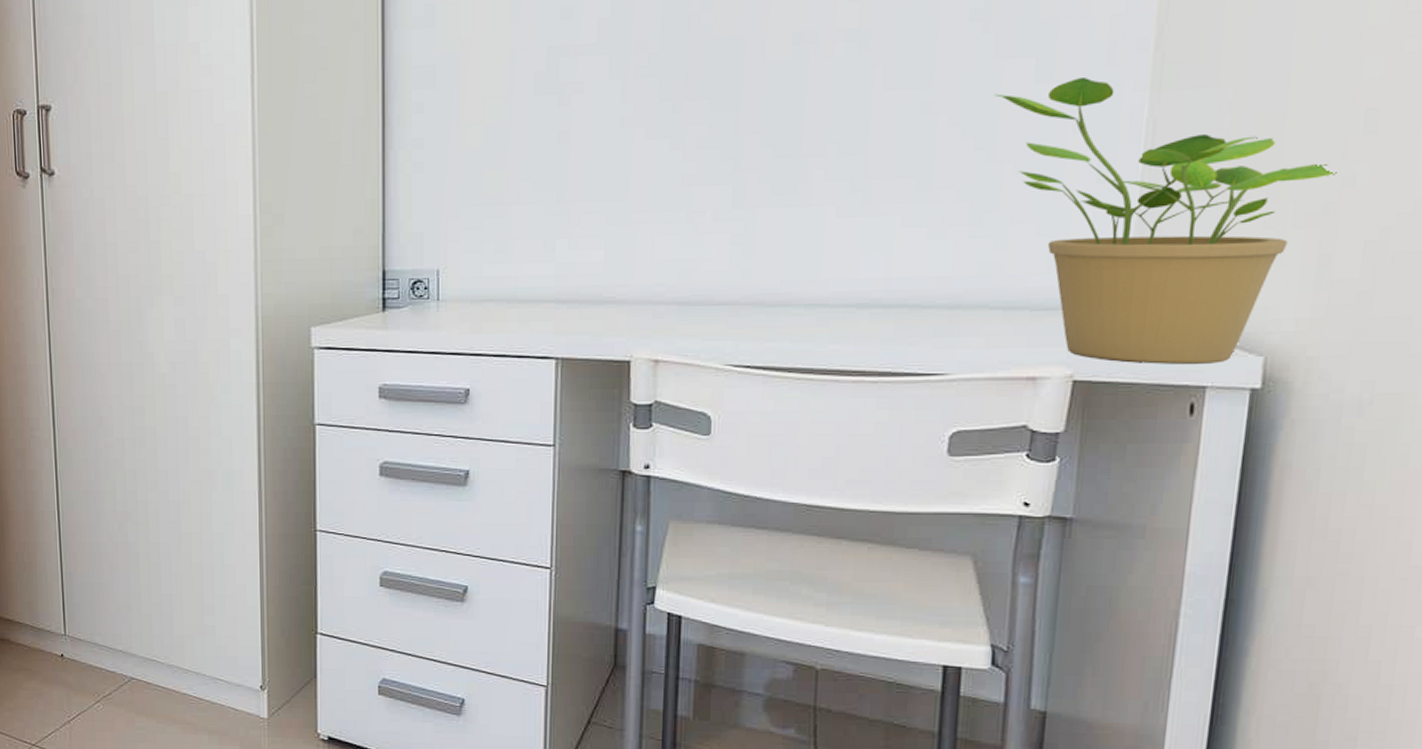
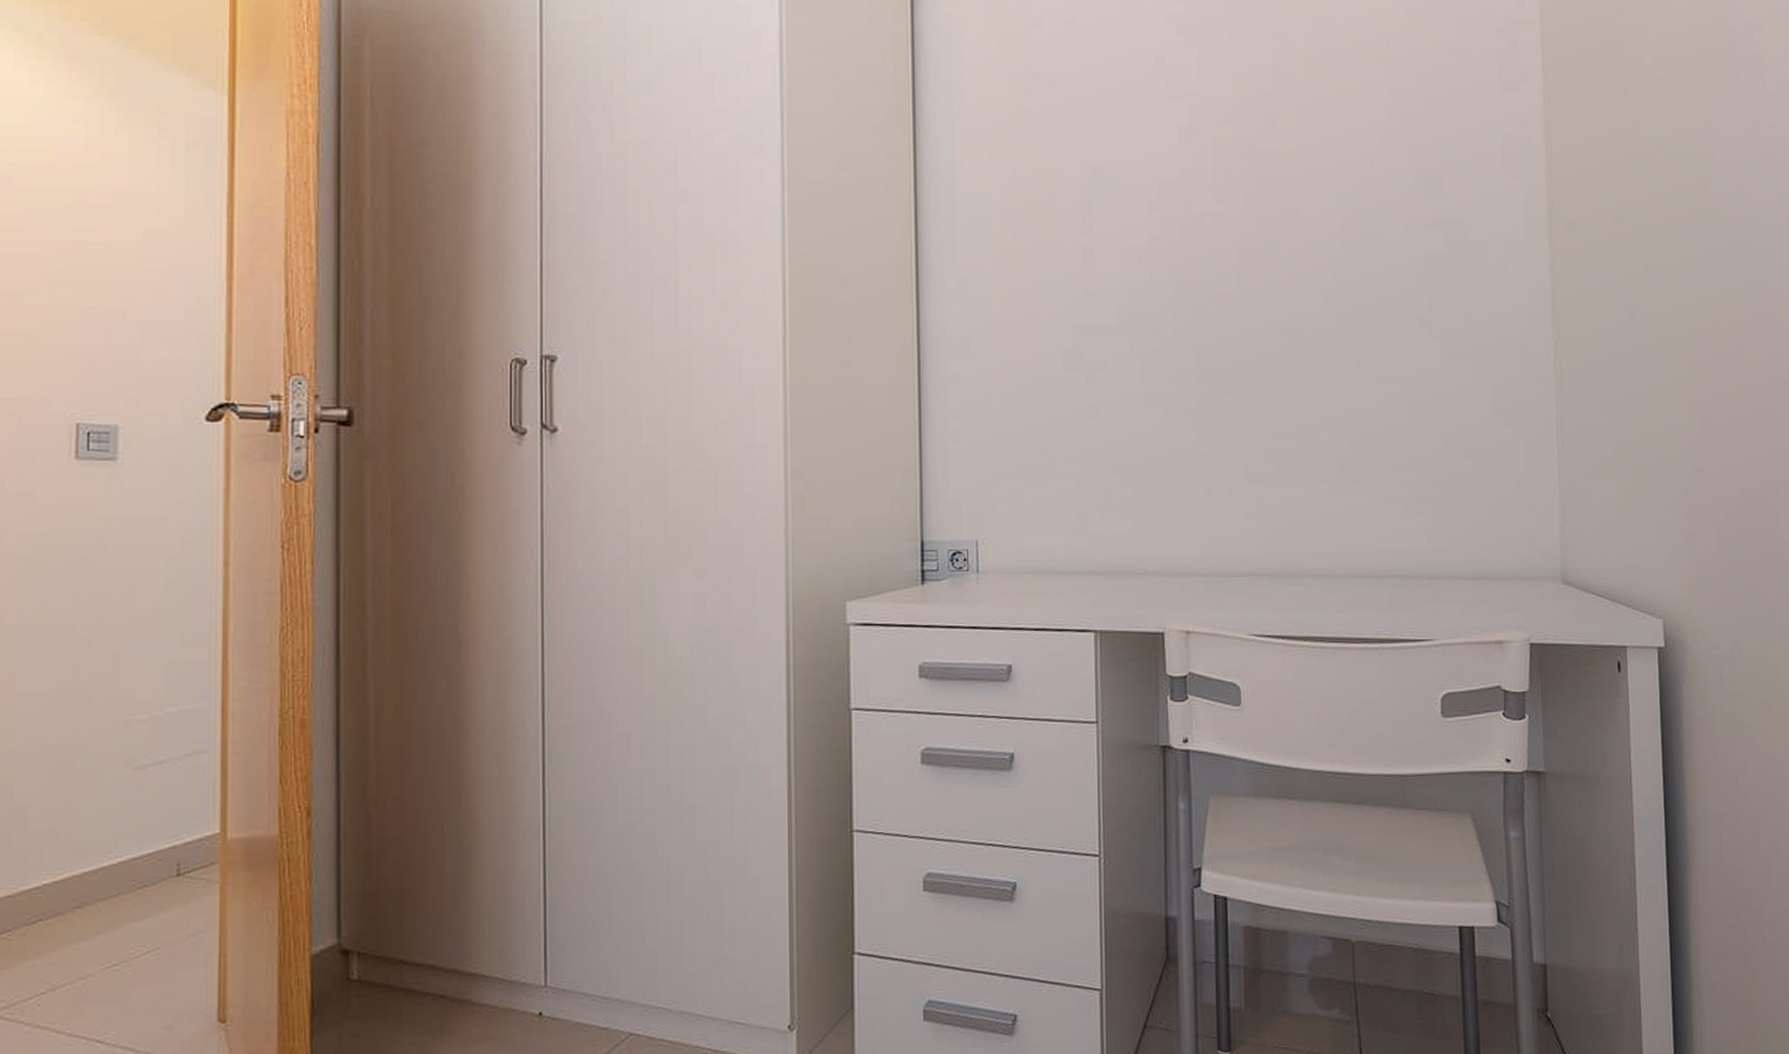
potted plant: present [995,78,1337,366] -> none [1444,380,1689,628]

